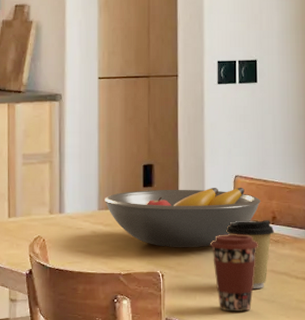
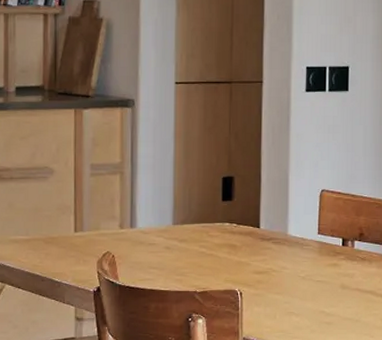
fruit bowl: present [104,187,261,247] -> none [179,202,348,264]
coffee cup: present [209,234,259,313] -> none [292,251,345,332]
coffee cup: present [225,220,275,288] -> none [309,237,362,307]

